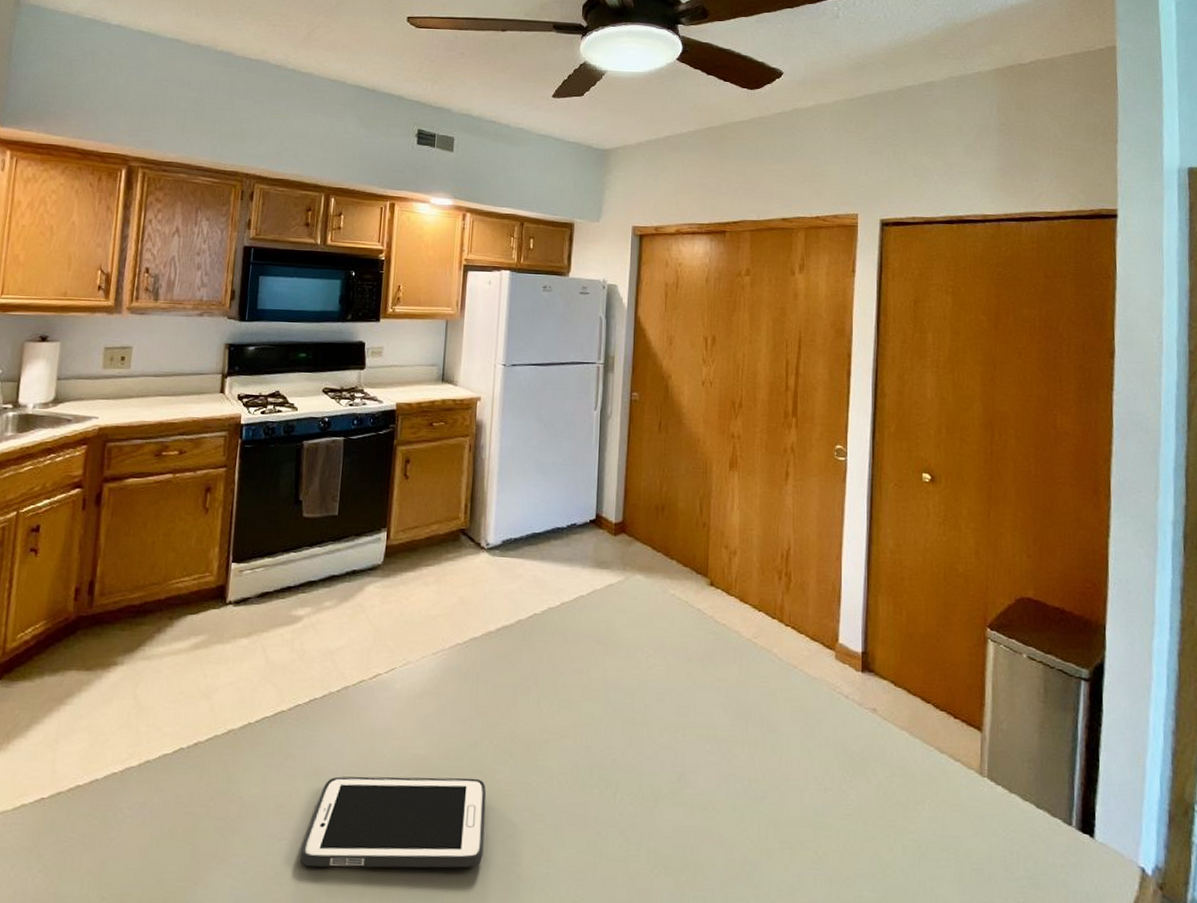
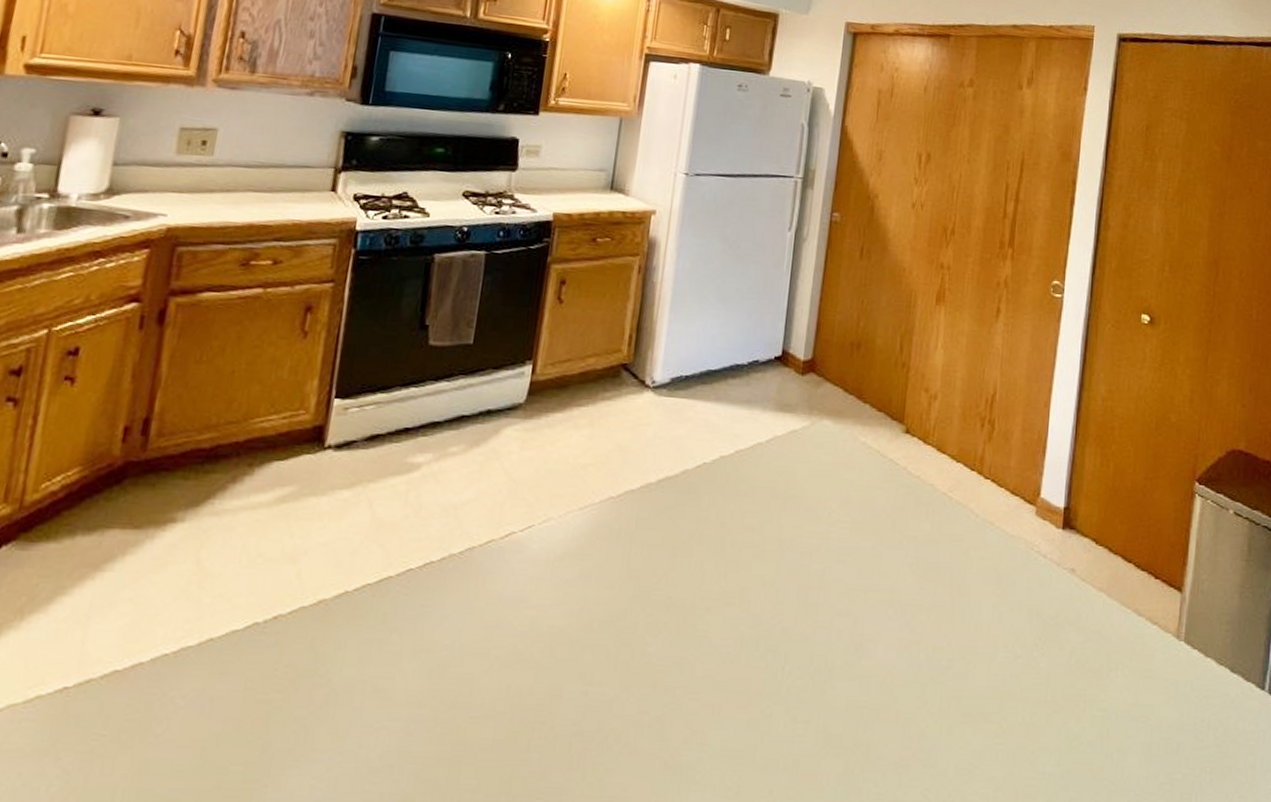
cell phone: present [300,776,487,868] -> none [401,652,634,761]

